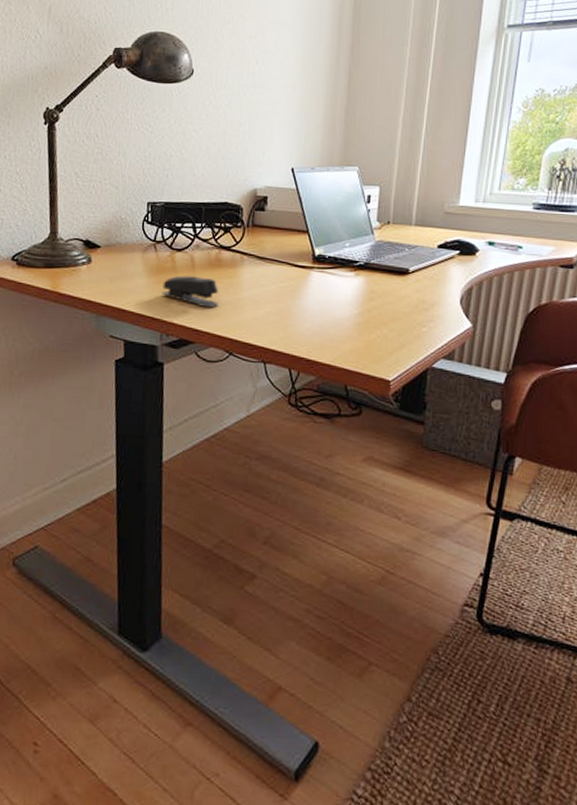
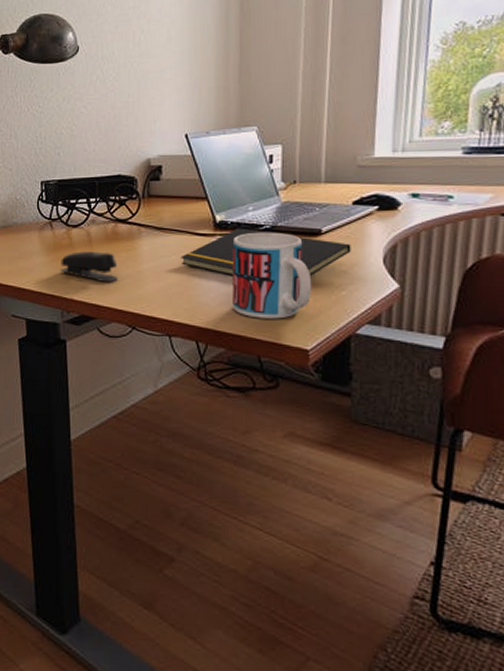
notepad: none [280,262,434,313] -> present [181,228,351,277]
mug: none [324,267,398,351] -> present [231,232,312,319]

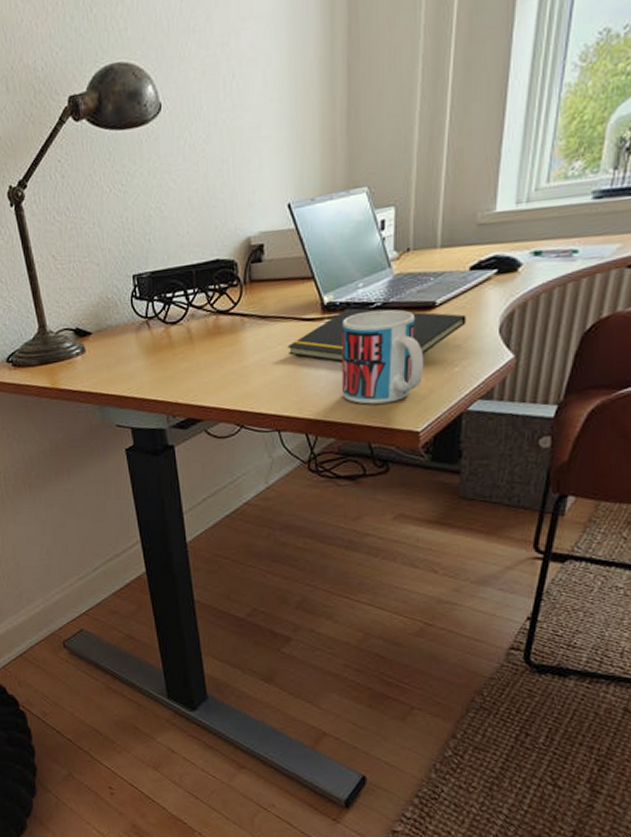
stapler: present [60,252,118,283] -> none [162,349,223,382]

